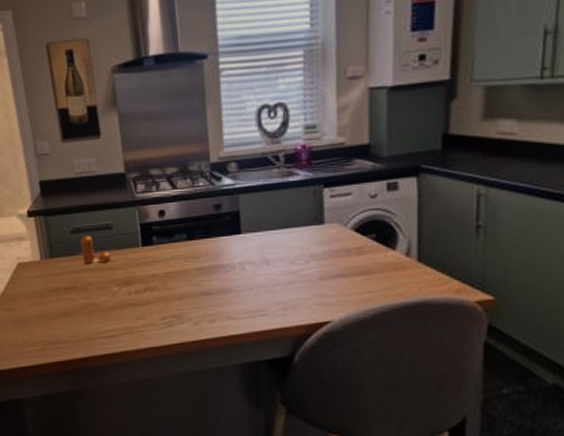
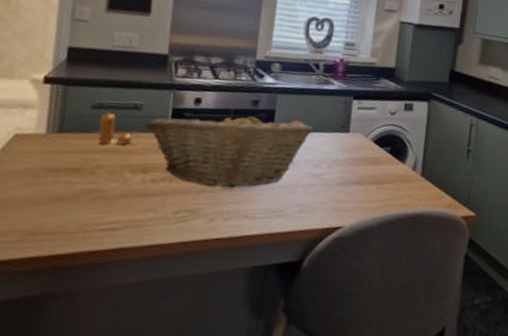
fruit basket: none [119,217,284,293] -> present [145,109,314,188]

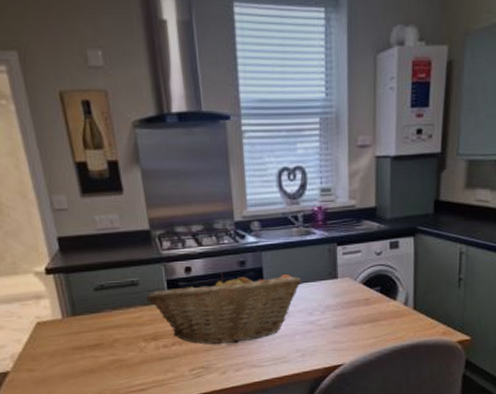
pepper shaker: present [97,112,132,145] -> none [104,292,138,320]

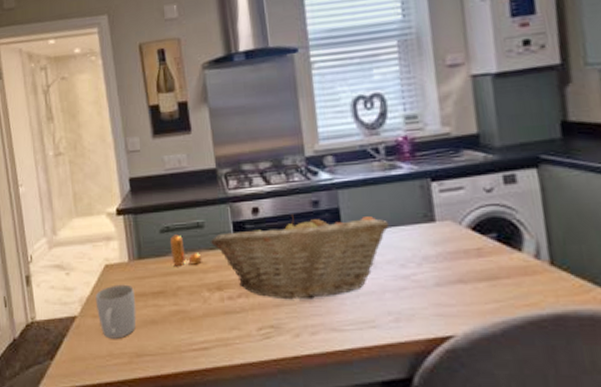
mug: none [28,339,74,389] -> present [95,284,137,339]
pepper shaker: none [104,292,138,320] -> present [169,234,202,265]

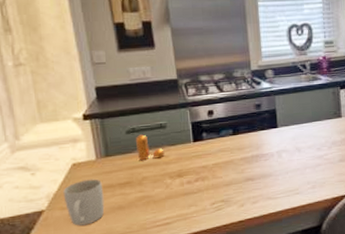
fruit basket: present [211,214,390,300] -> none [172,115,311,180]

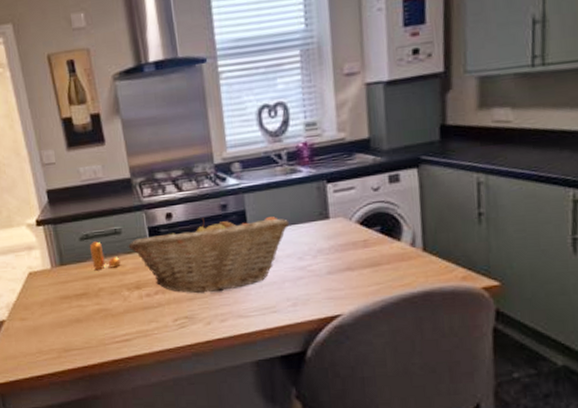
mug: present [63,179,105,226] -> none [21,289,62,338]
fruit basket: none [172,115,311,180] -> present [128,217,290,294]

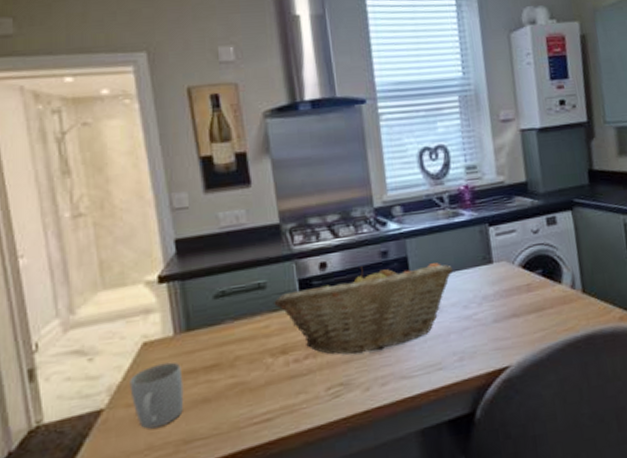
mug: none [21,289,62,338] -> present [129,362,184,429]
pepper shaker: present [89,241,121,269] -> none [225,298,264,334]

